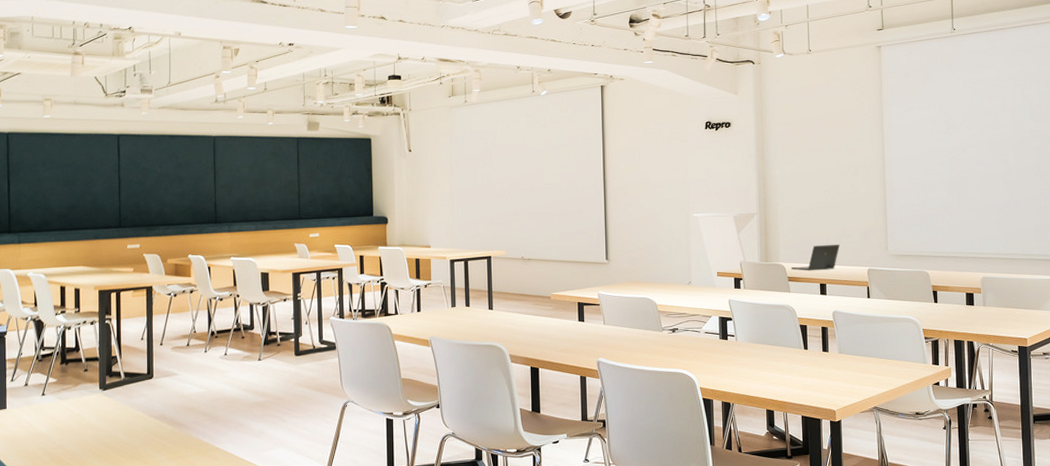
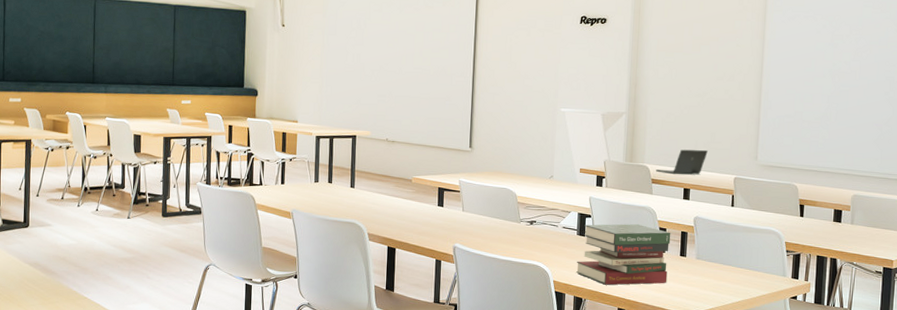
books: none [722,323,812,387] -> present [576,224,671,285]

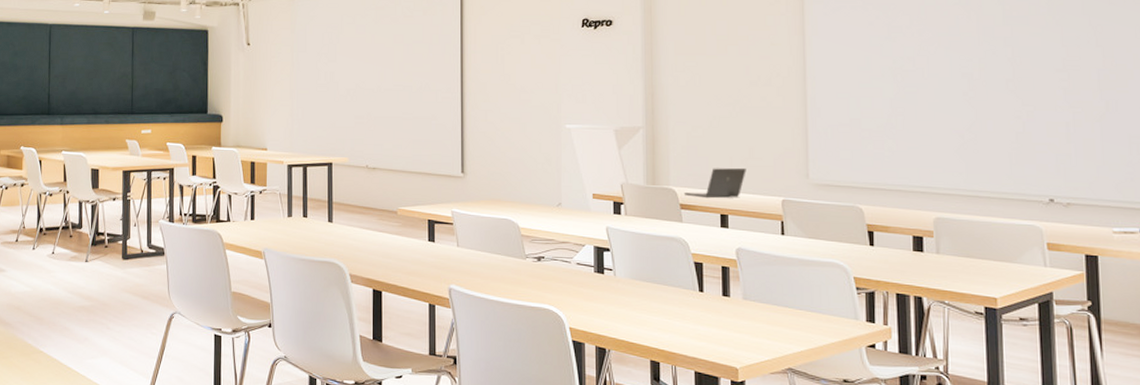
books: present [576,224,671,285] -> none [596,258,709,333]

